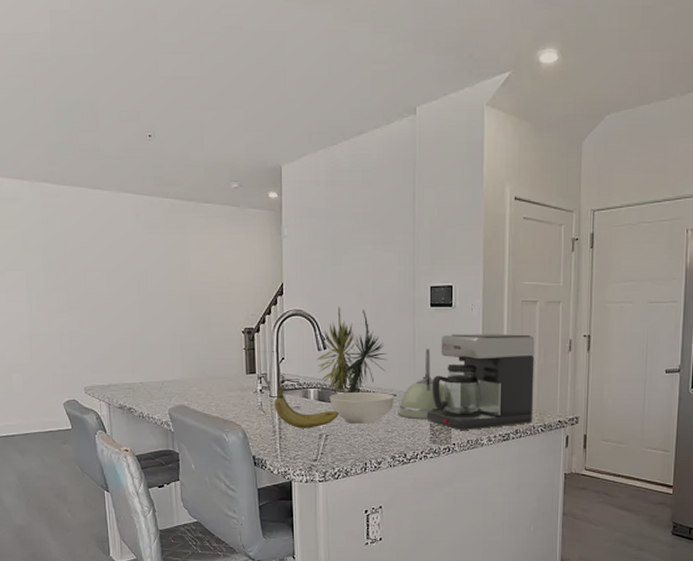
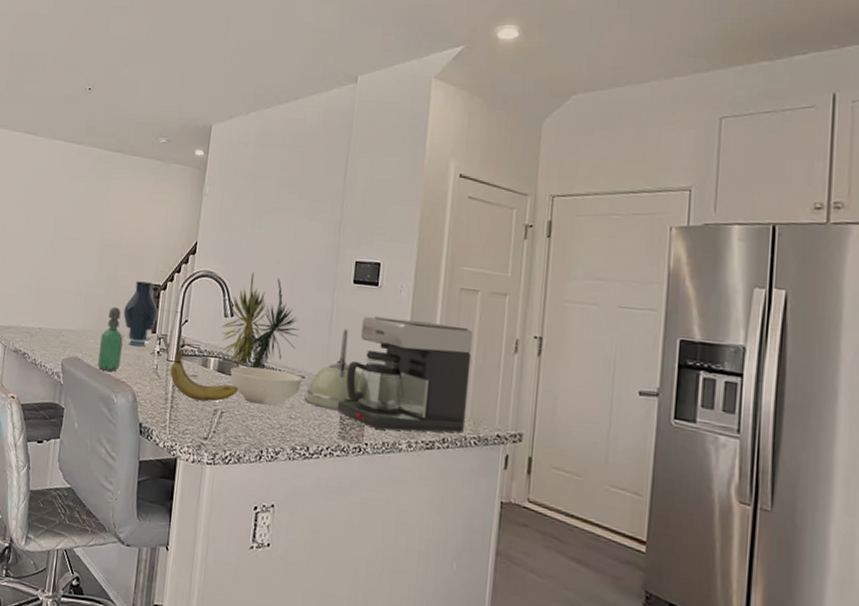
soap dispenser: none [204,353,226,414] -> present [98,306,123,372]
vase: none [221,327,256,387] -> present [123,281,159,347]

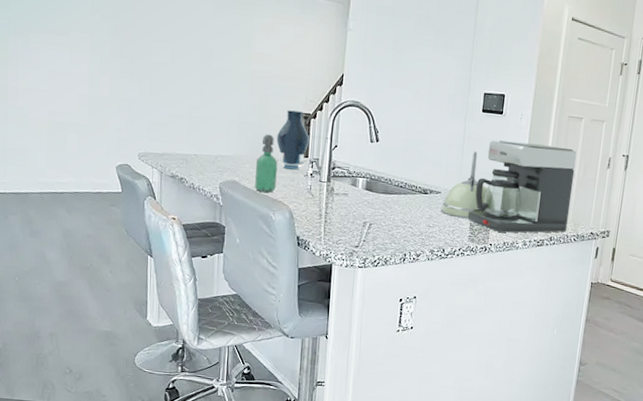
fruit: present [170,348,238,402] -> none [323,170,384,216]
plant: present [221,272,300,369] -> none [368,102,436,187]
bowl: present [230,366,303,406] -> none [377,184,440,217]

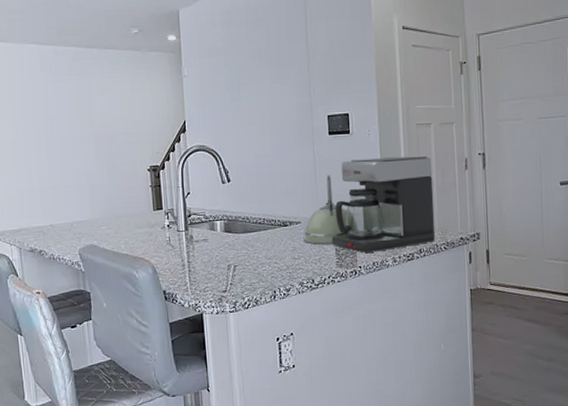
soap dispenser: present [255,134,278,193] -> none [112,192,135,252]
vase: present [276,110,310,170] -> none [128,165,162,224]

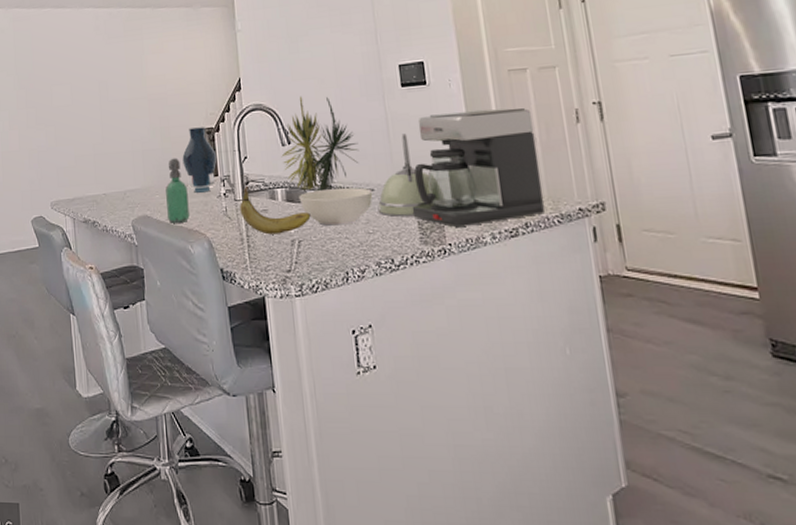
soap dispenser: none [112,192,135,252] -> present [165,157,190,223]
vase: none [128,165,162,224] -> present [182,127,217,193]
fruit: none [182,218,246,261] -> present [240,185,311,235]
plant: none [221,139,290,224] -> present [281,96,359,192]
bowl: none [236,220,300,253] -> present [299,187,373,226]

